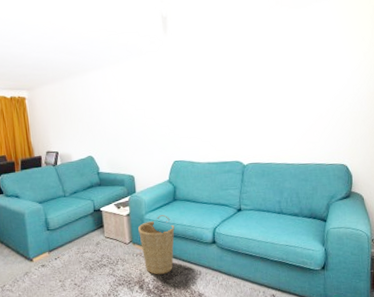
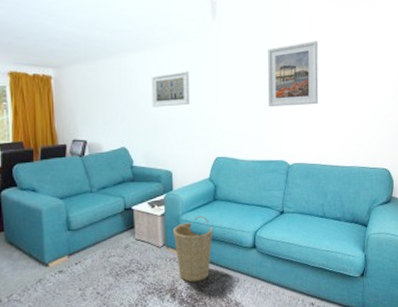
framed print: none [111,83,147,119] -> present [151,71,190,107]
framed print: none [218,44,270,111] -> present [267,40,319,106]

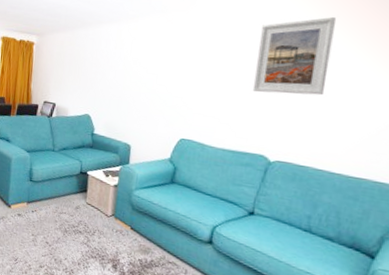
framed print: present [151,71,190,107] -> none [120,44,164,81]
basket: present [173,216,213,282] -> none [123,195,166,261]

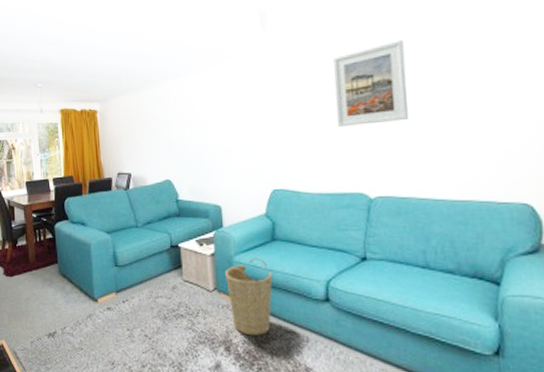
basket: none [123,195,166,261] -> present [225,258,273,336]

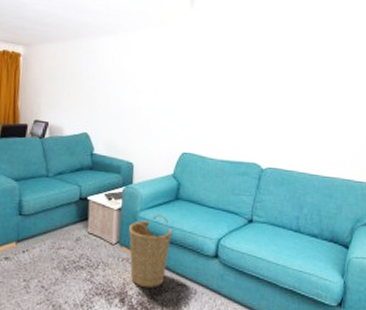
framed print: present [333,39,409,127] -> none [243,35,303,105]

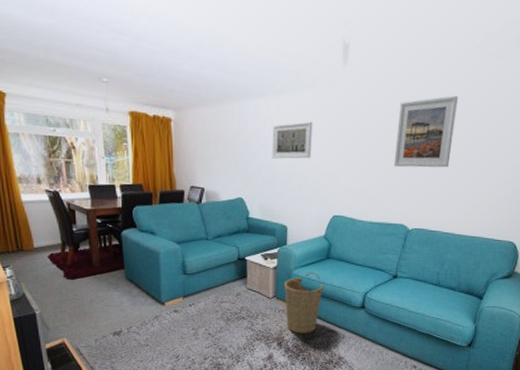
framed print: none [119,58,161,94] -> present [272,121,313,159]
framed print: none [243,35,303,105] -> present [393,95,458,168]

